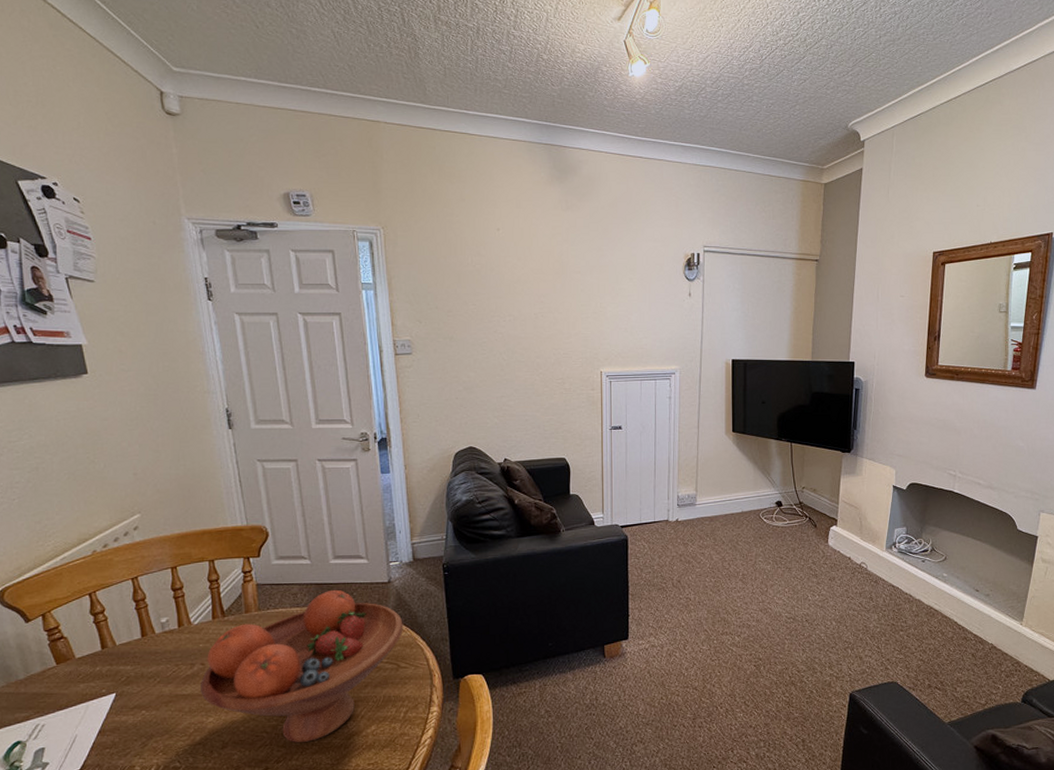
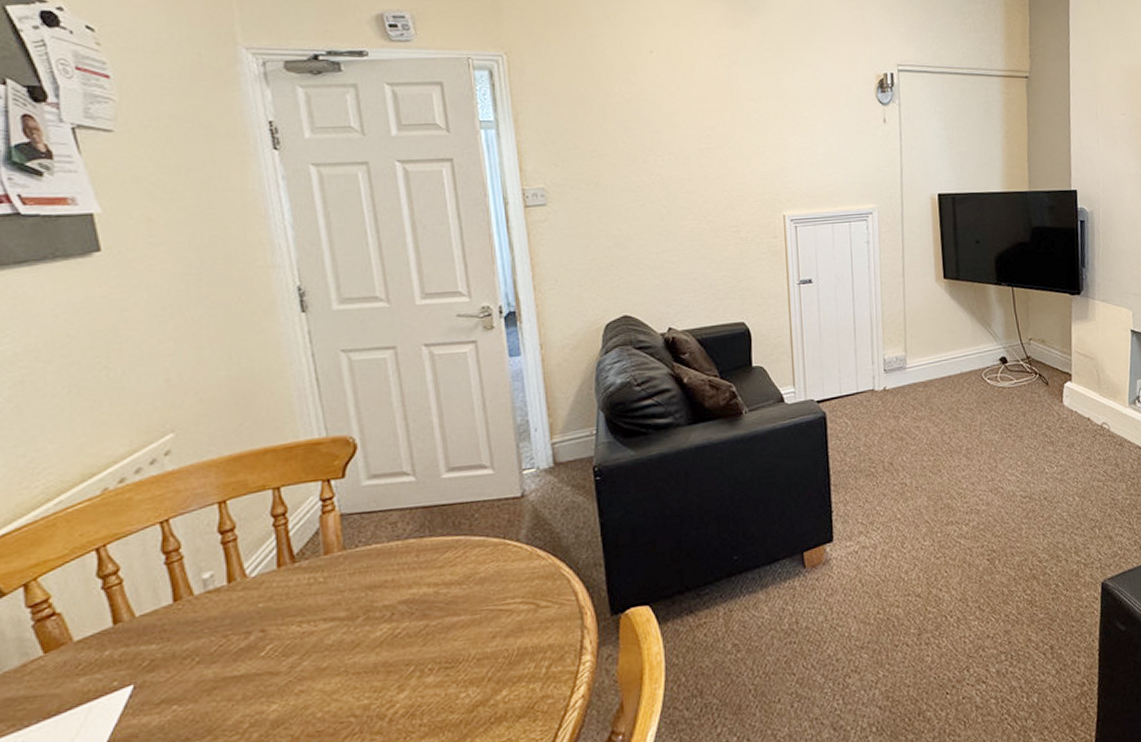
fruit bowl: present [201,589,403,742] -> none [260,512,543,726]

